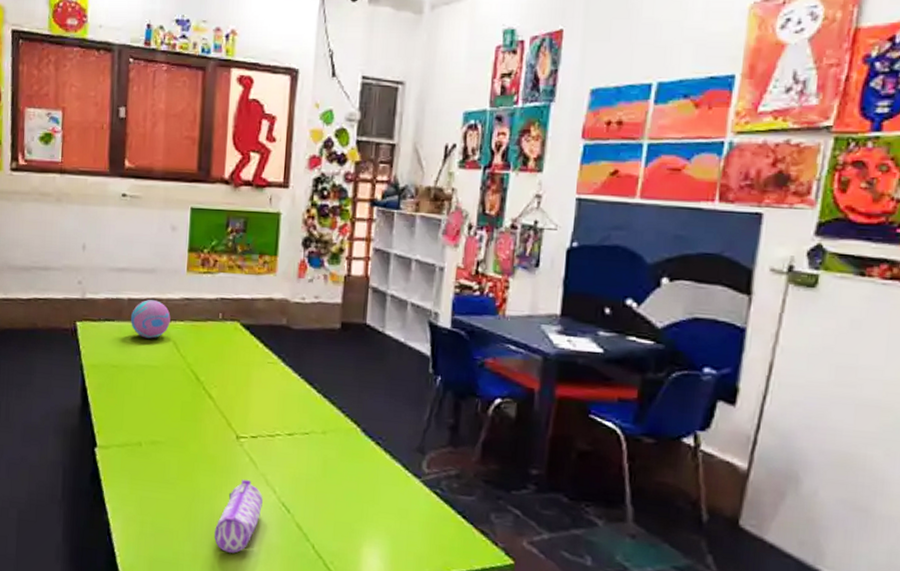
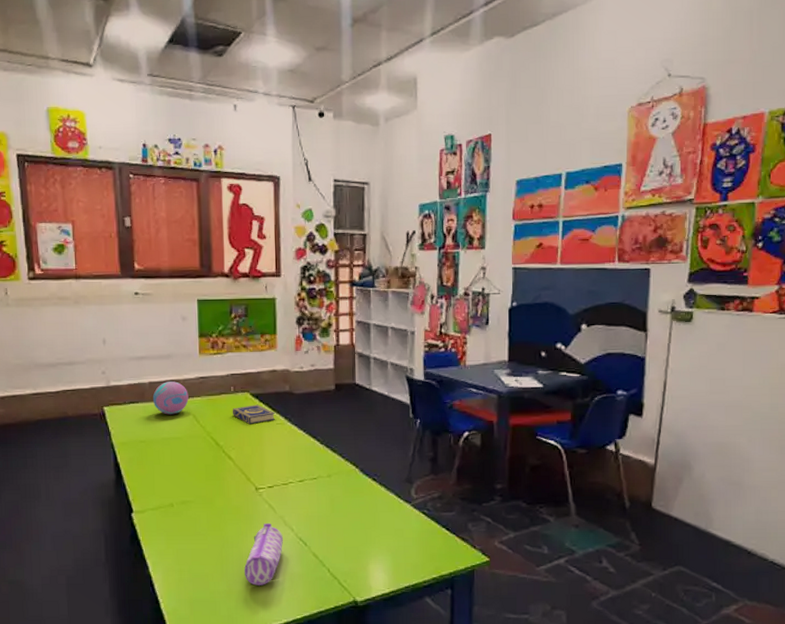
book: none [218,337,267,360] -> present [232,404,275,424]

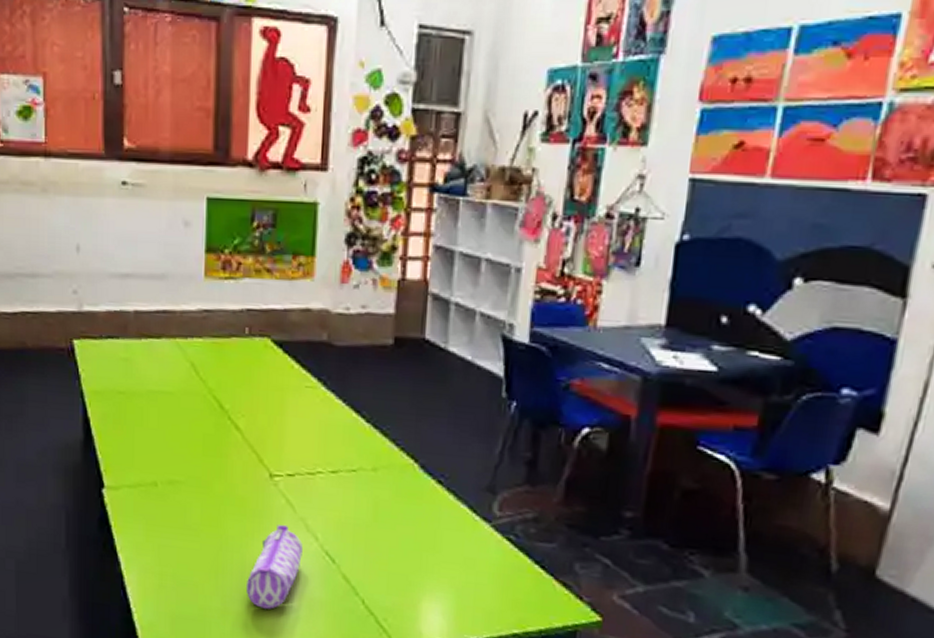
decorative ball: present [152,381,189,415] -> none [138,312,187,360]
book: present [232,404,275,424] -> none [244,356,304,384]

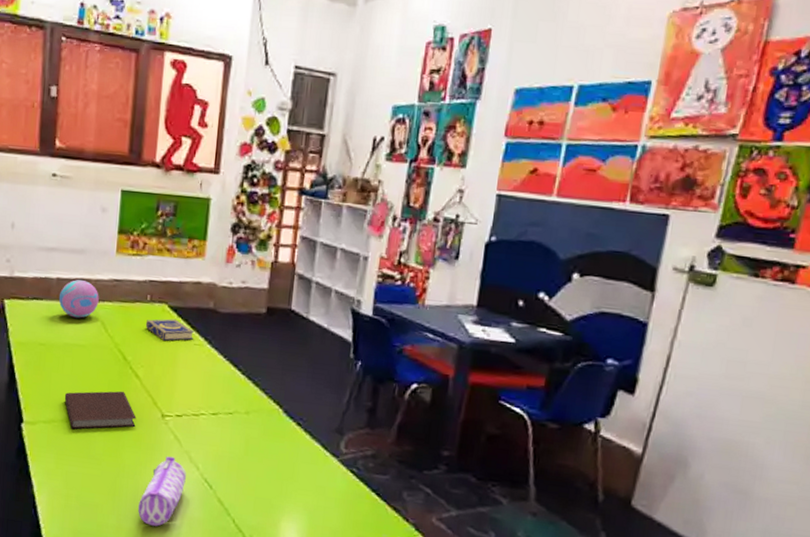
decorative ball: none [138,312,187,360] -> present [58,280,99,319]
notebook: none [151,446,239,495] -> present [64,391,136,430]
book: none [244,356,304,384] -> present [145,319,194,341]

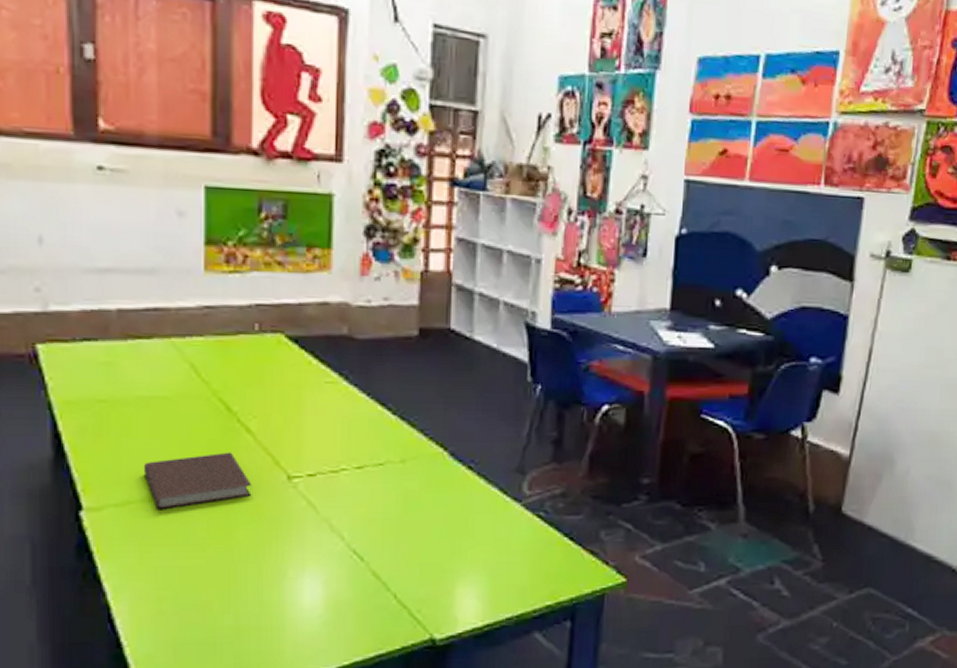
decorative ball: present [58,280,99,319] -> none [122,310,184,362]
pencil case: present [138,456,186,526] -> none [264,529,327,619]
book: present [145,319,194,341] -> none [255,352,323,381]

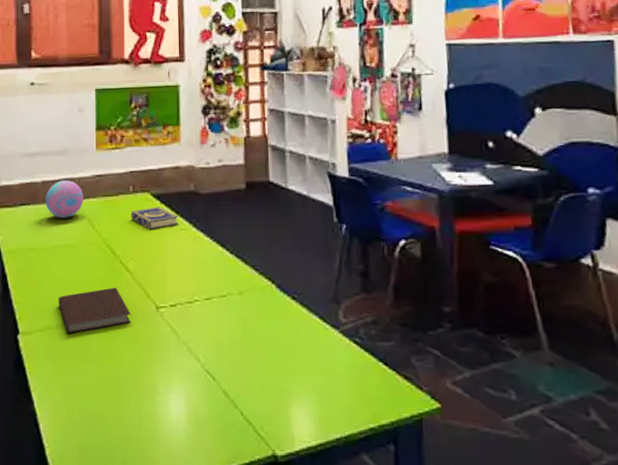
decorative ball: none [122,310,184,362] -> present [45,180,84,218]
book: none [255,352,323,381] -> present [130,206,178,229]

